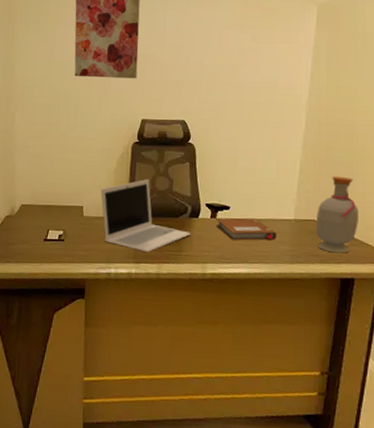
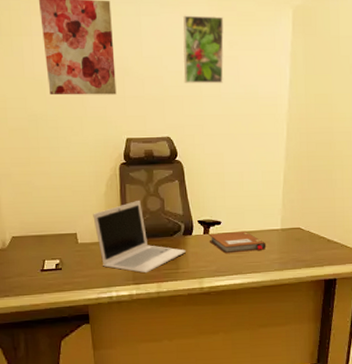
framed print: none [203,10,248,73] -> present [183,15,224,84]
bottle: present [315,176,358,253] -> none [300,184,338,257]

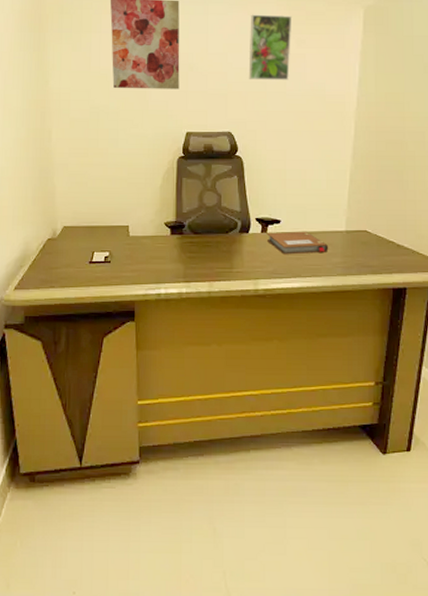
laptop: present [93,201,187,274] -> none [147,195,242,271]

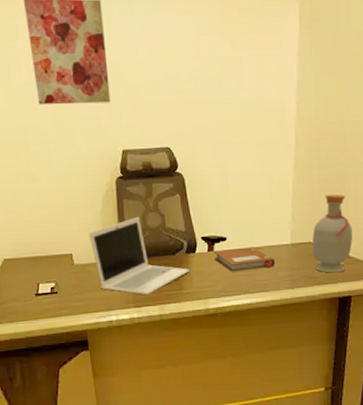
laptop: none [147,195,242,271] -> present [89,217,190,295]
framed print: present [248,14,292,81] -> none [180,13,226,89]
bottle: none [367,185,409,263] -> present [312,194,353,273]

